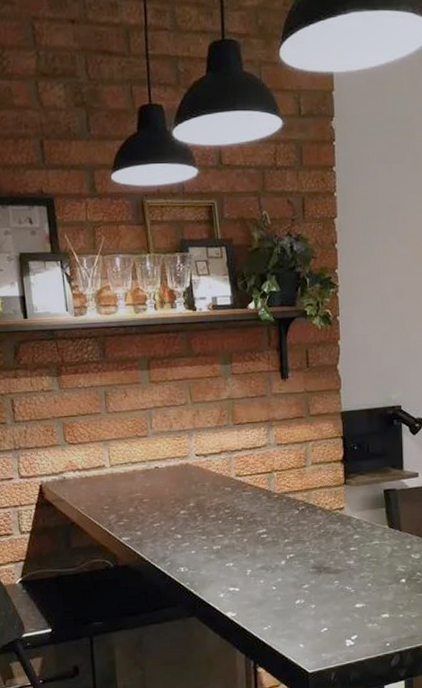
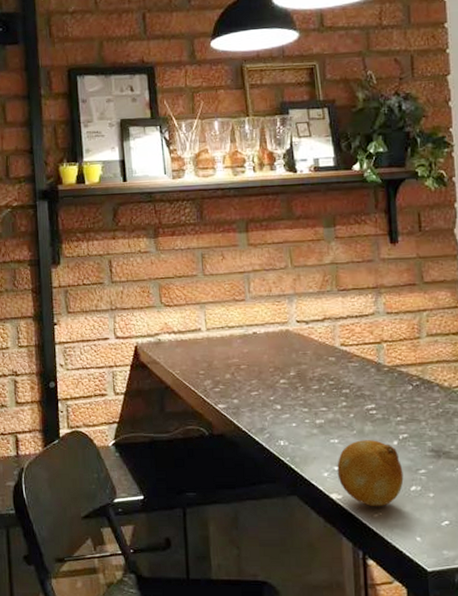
fruit: none [232,561,290,621] -> present [337,440,404,507]

